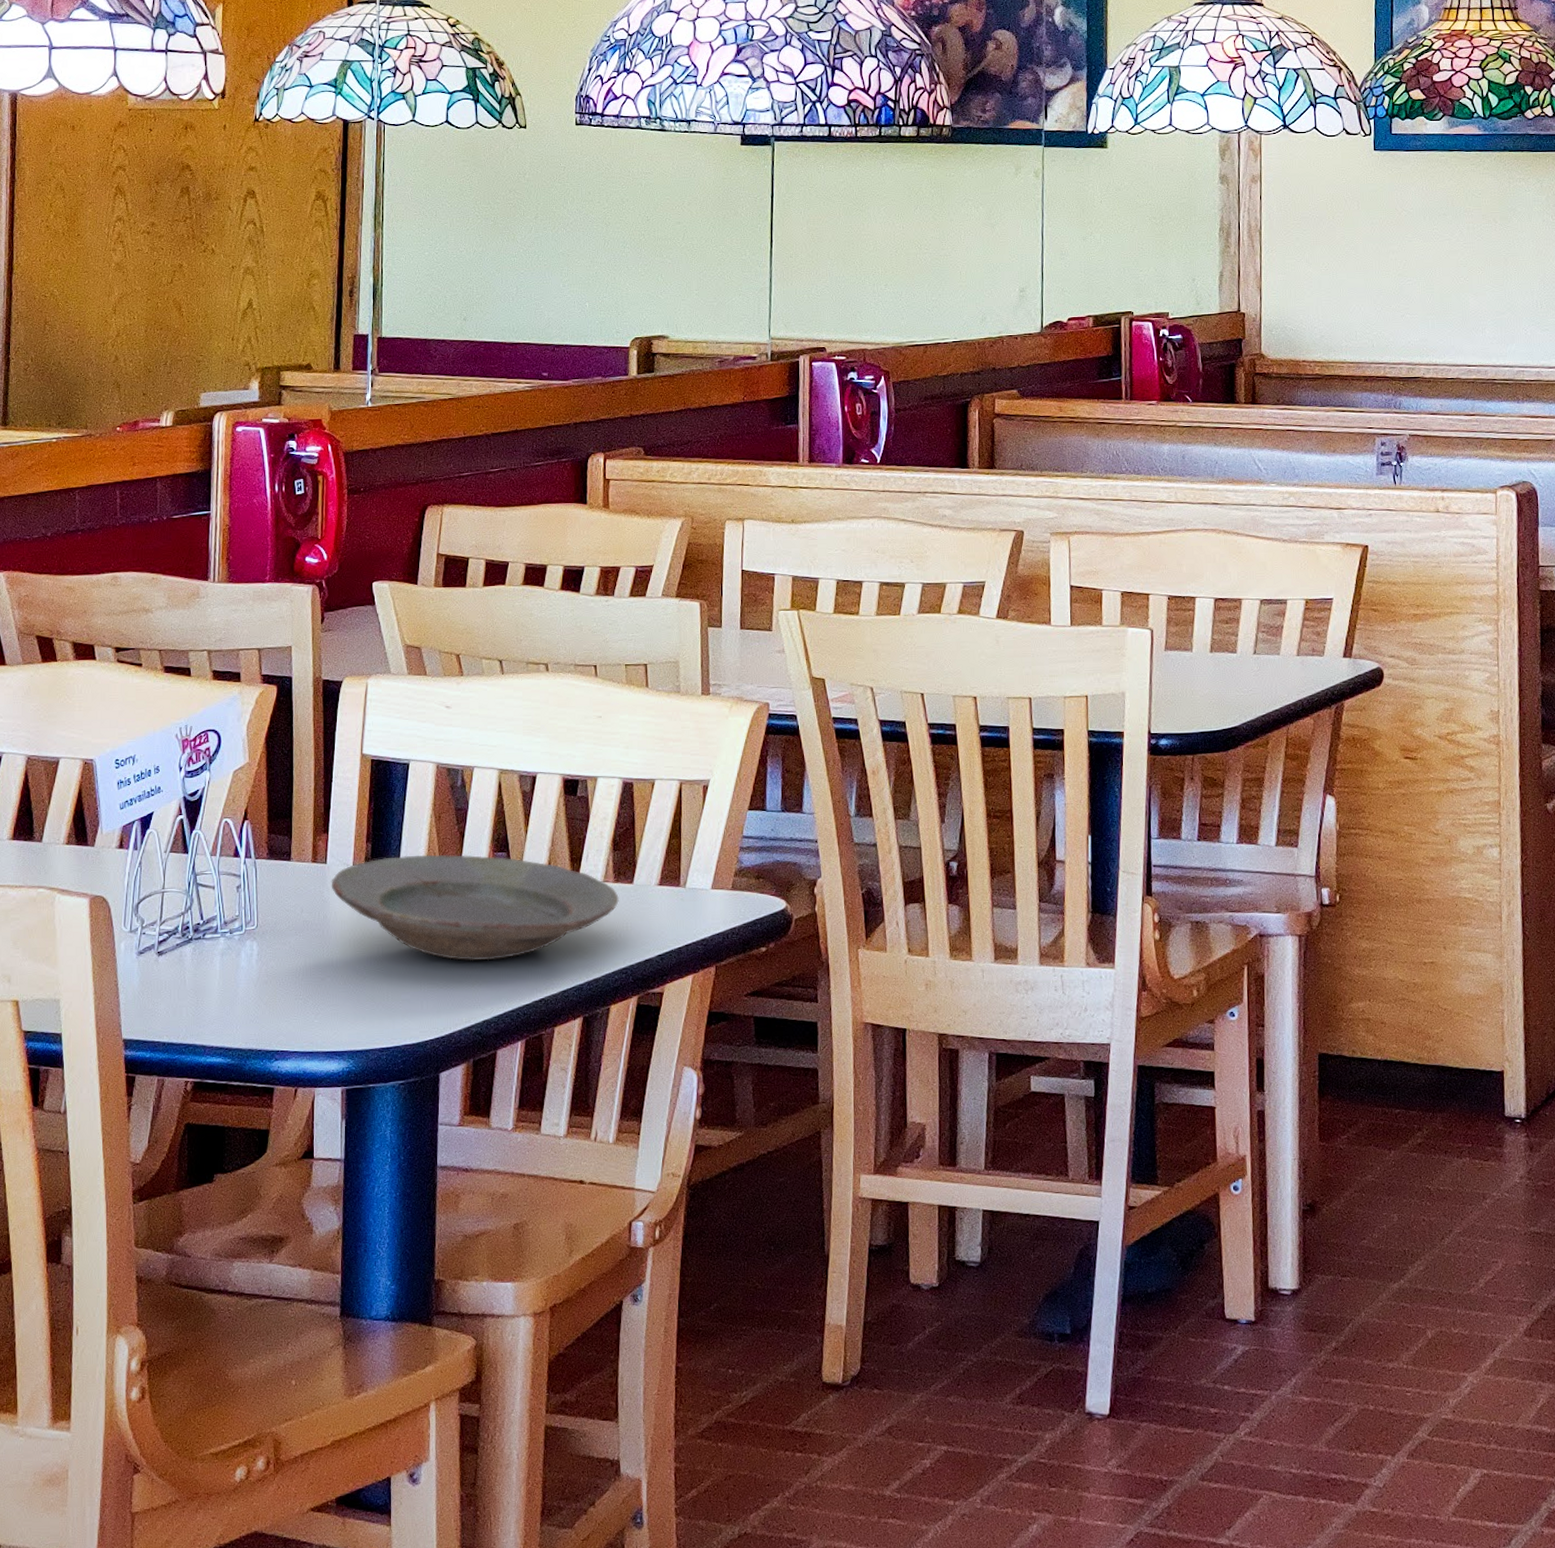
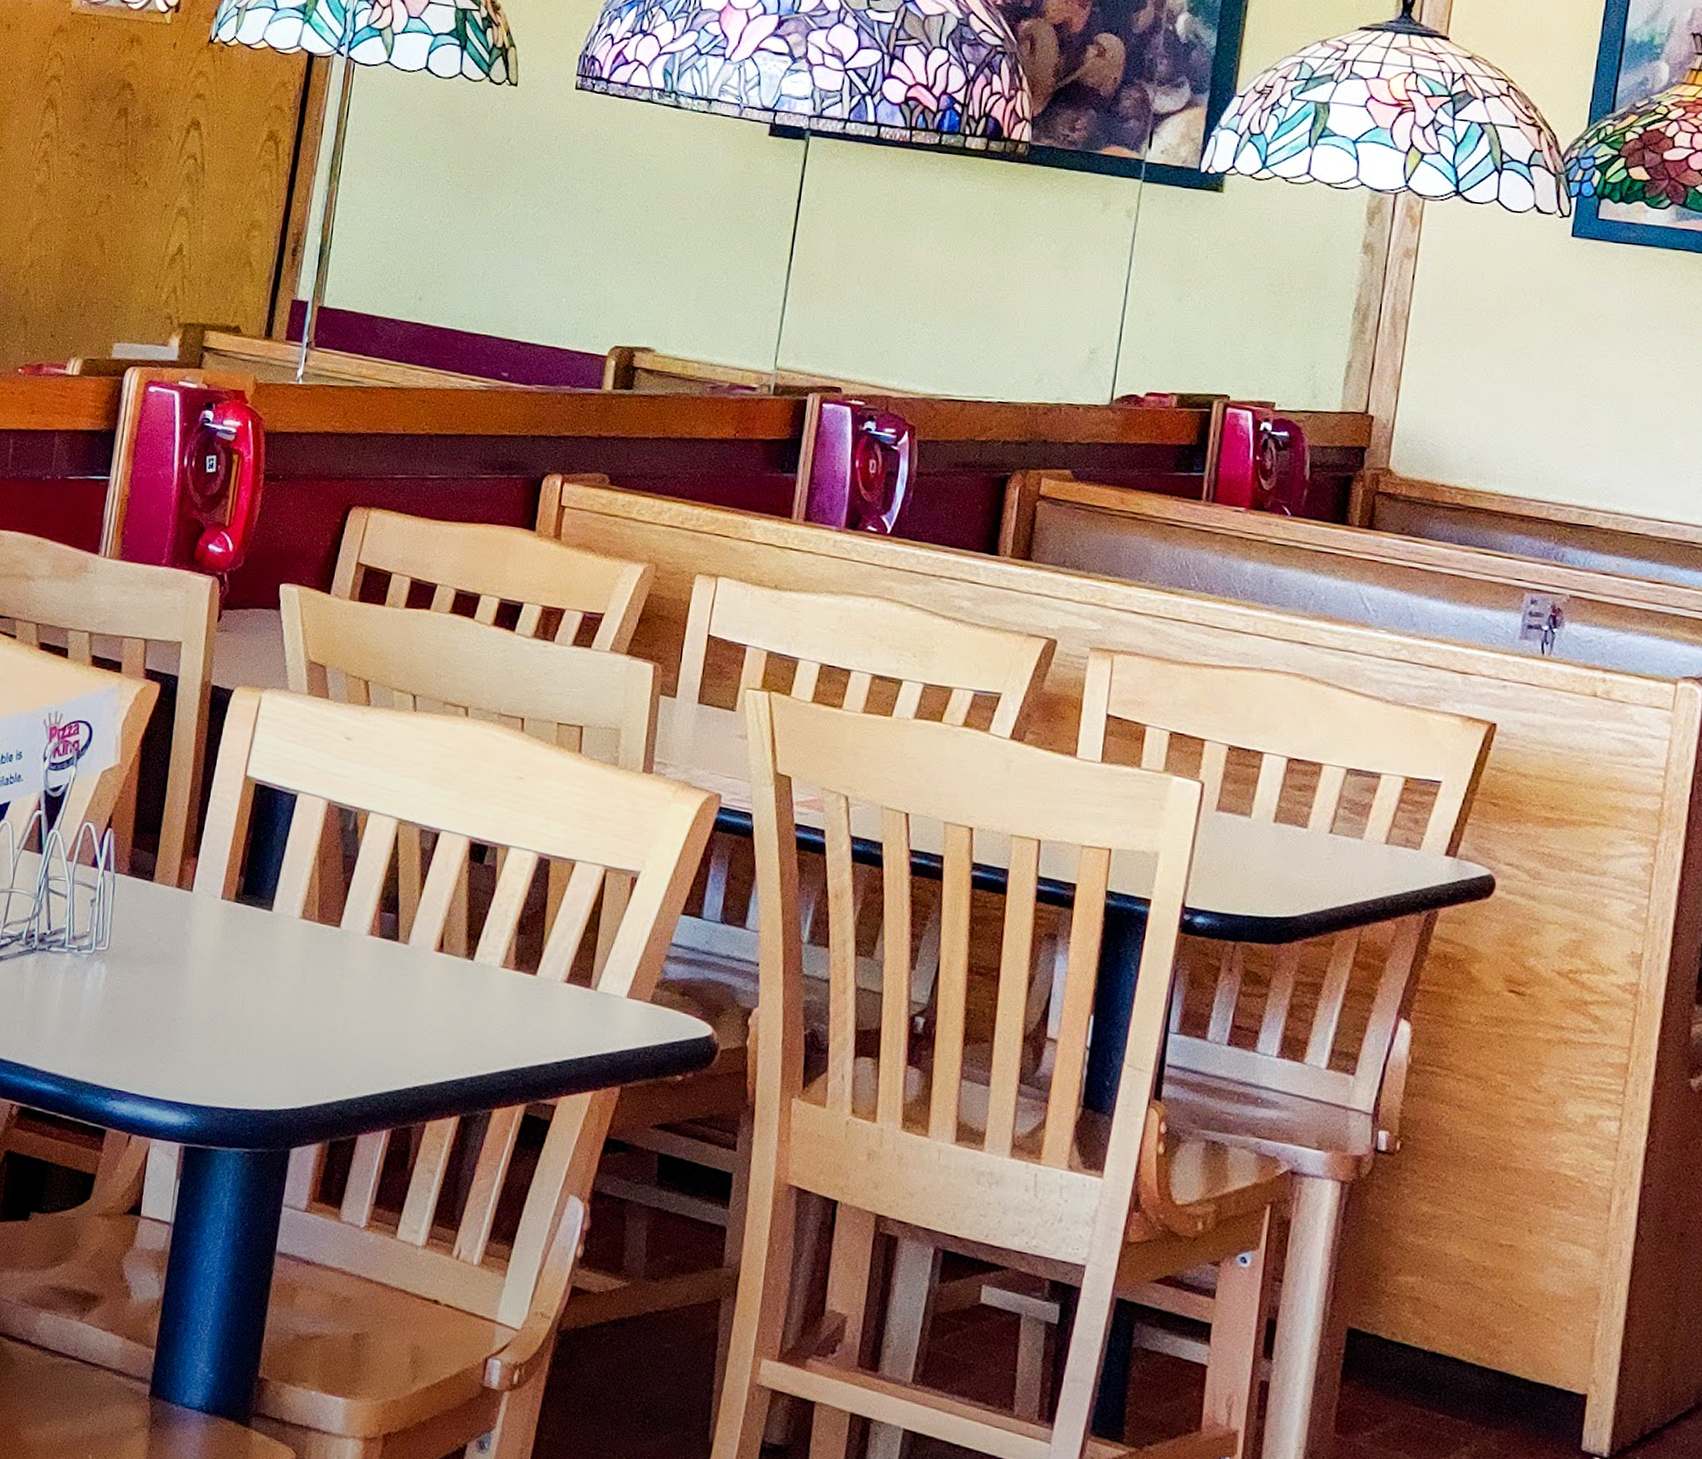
plate: present [331,854,619,961] -> none [195,896,518,1035]

